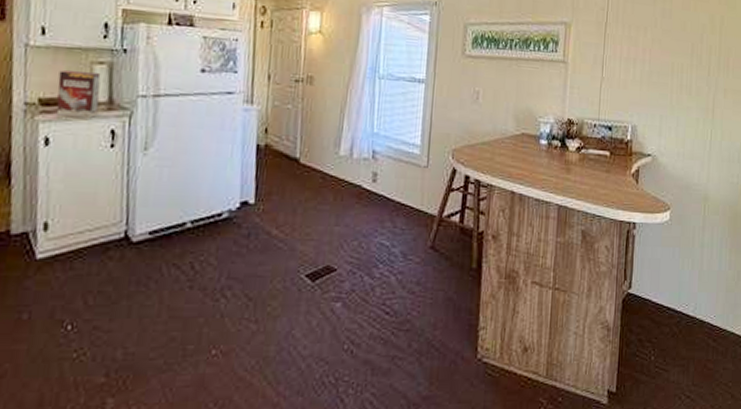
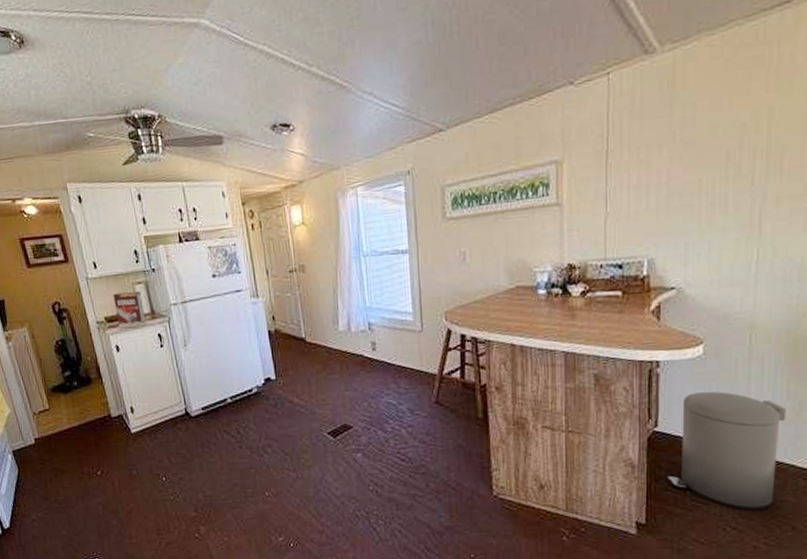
pedal bin: none [637,256,728,378] -> present [668,391,786,511]

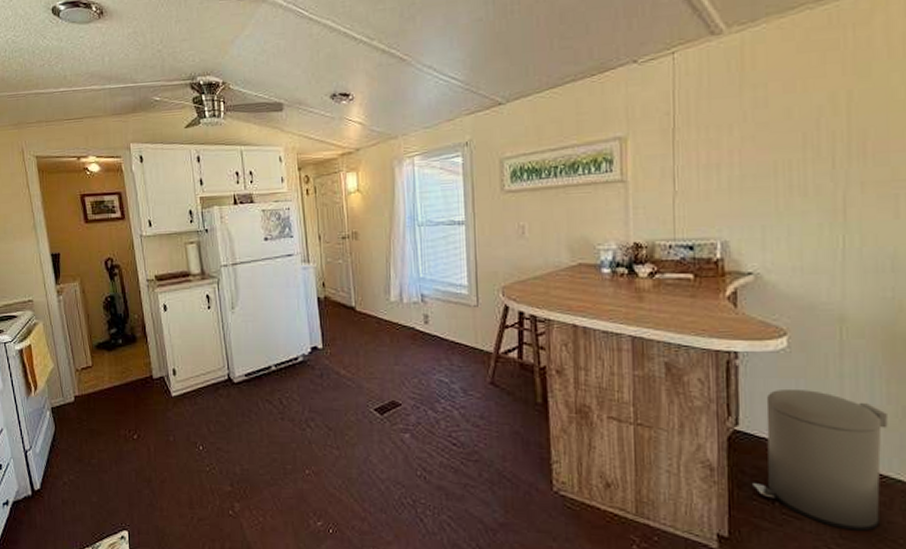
cereal box: present [113,291,147,328] -> none [165,251,196,288]

